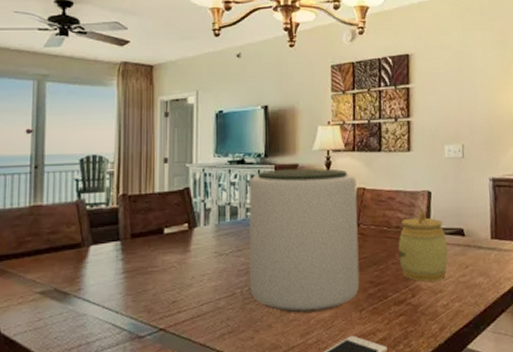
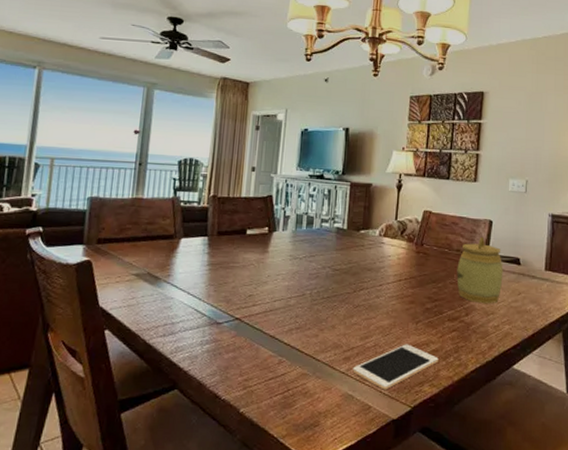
plant pot: present [249,168,360,313] -> none [318,187,424,319]

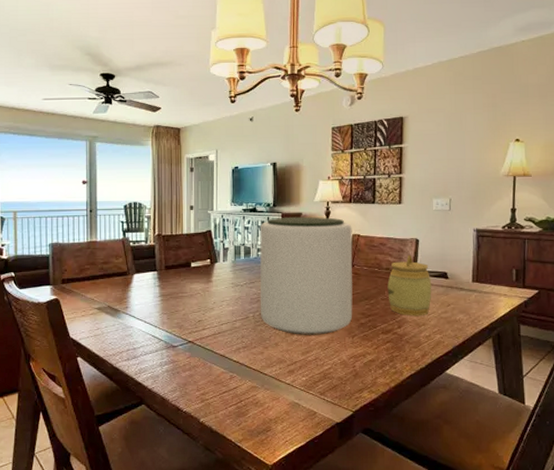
plant pot: none [318,187,424,319] -> present [260,216,353,335]
cell phone: present [352,344,439,390] -> none [297,356,375,398]

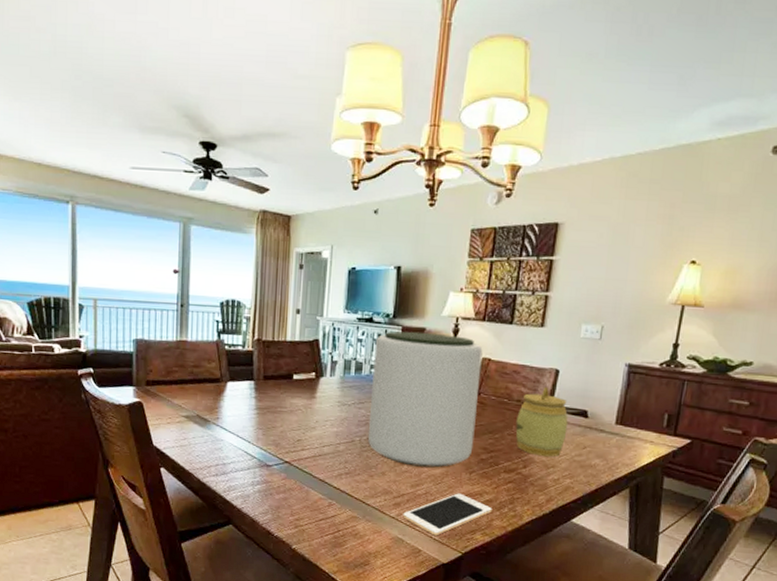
cell phone: none [297,356,375,398] -> present [403,493,492,536]

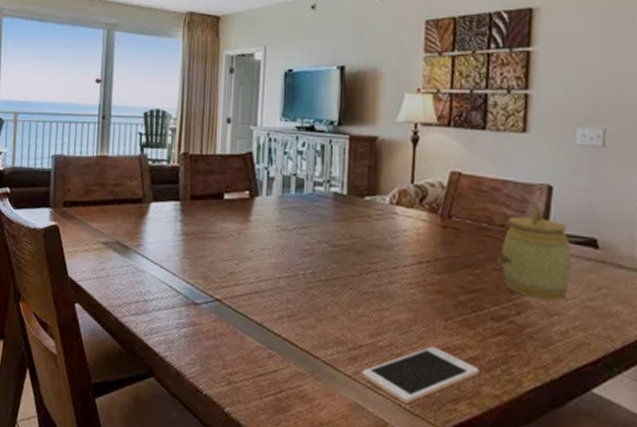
plant pot: present [367,331,483,468] -> none [313,141,451,312]

